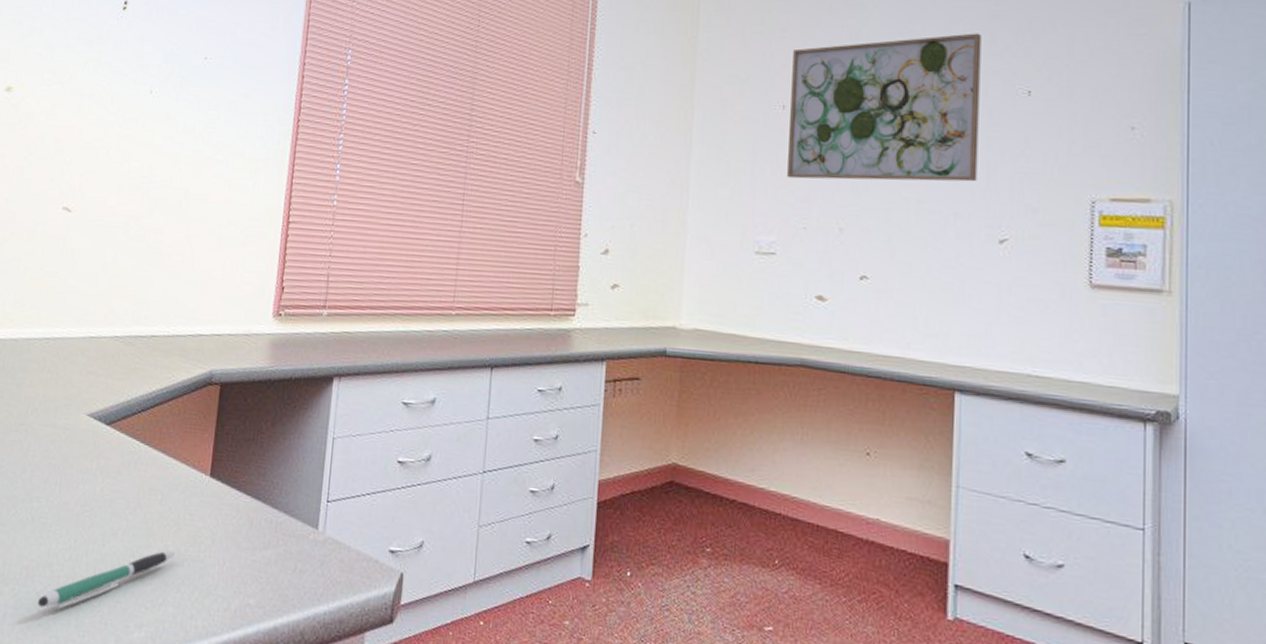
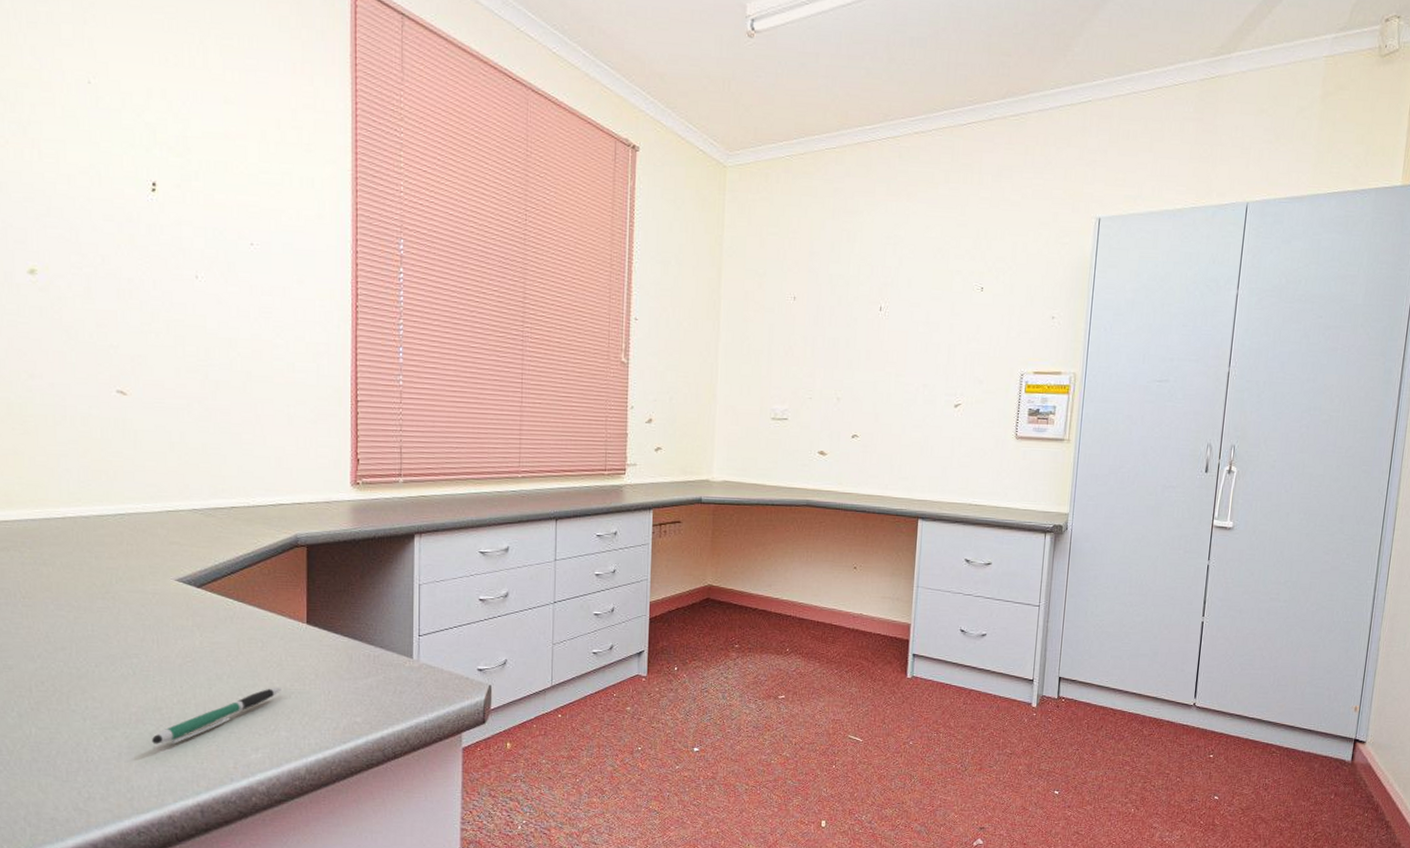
wall art: present [786,33,981,182] -> none [796,238,949,360]

